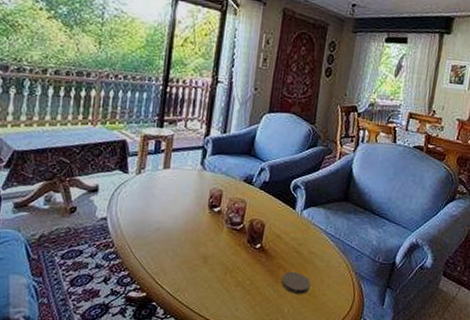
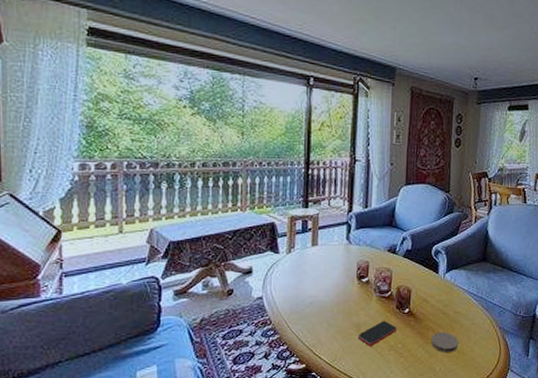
smartphone: none [204,254,246,280] -> present [357,321,397,346]

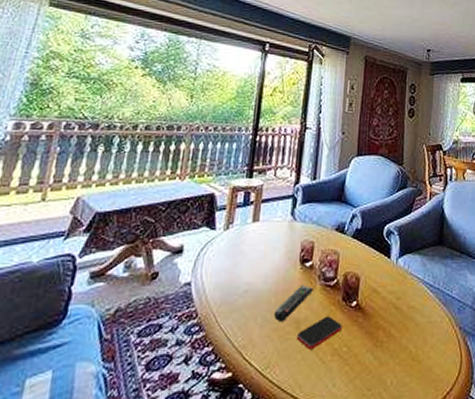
remote control: none [337,297,370,326] -> present [273,285,314,321]
coaster: present [431,332,459,353] -> none [382,331,413,361]

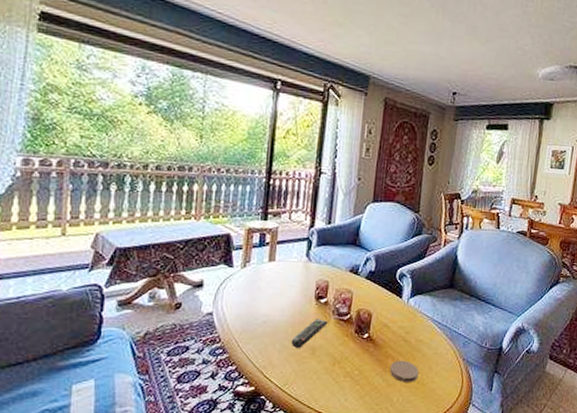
smartphone: present [296,316,342,349] -> none [312,345,354,371]
coaster: none [382,331,413,361] -> present [390,360,419,383]

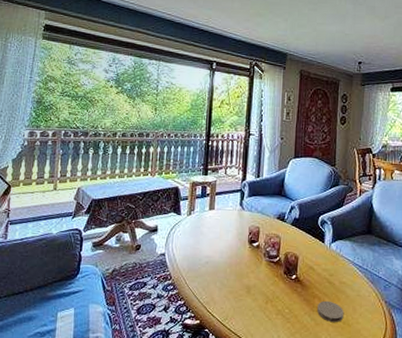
remote control: present [291,319,328,348] -> none [229,260,260,286]

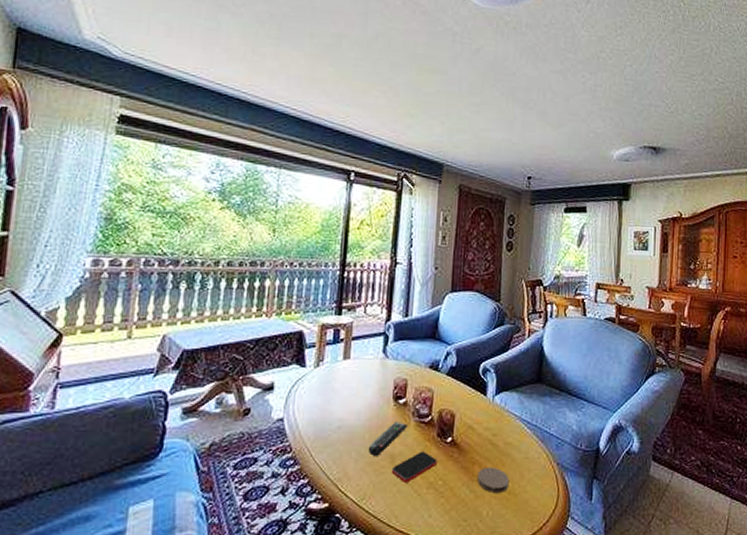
remote control: none [229,260,260,286] -> present [368,422,408,456]
smartphone: none [247,285,284,309] -> present [391,451,437,482]

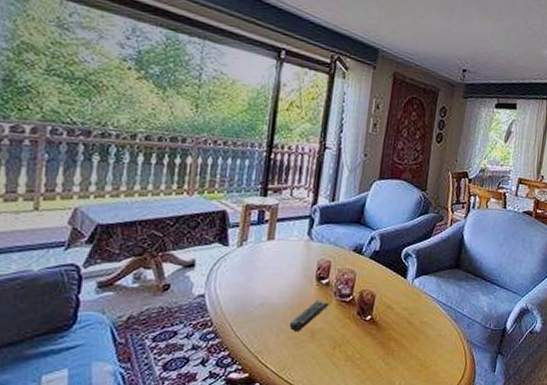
smartphone: present [391,451,437,482] -> none [311,328,356,355]
coaster: present [478,467,510,494] -> none [393,342,423,366]

